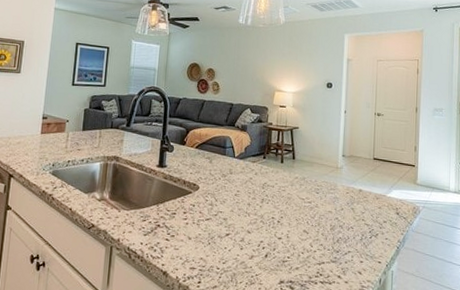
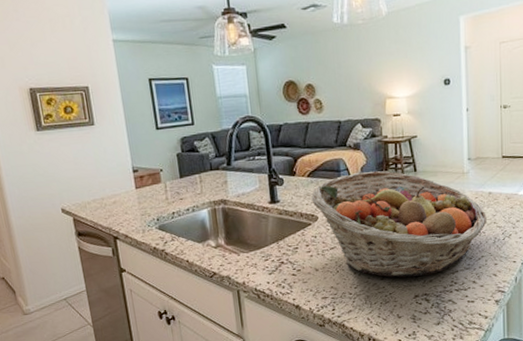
fruit basket: none [196,151,356,262] -> present [311,171,487,278]

